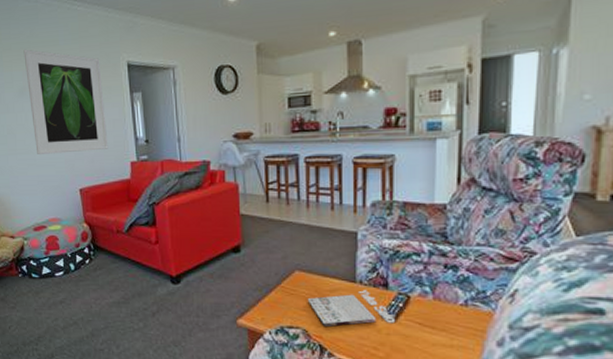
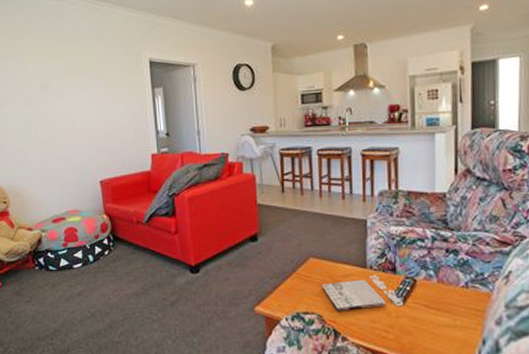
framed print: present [23,49,109,154] -> none [47,45,130,147]

